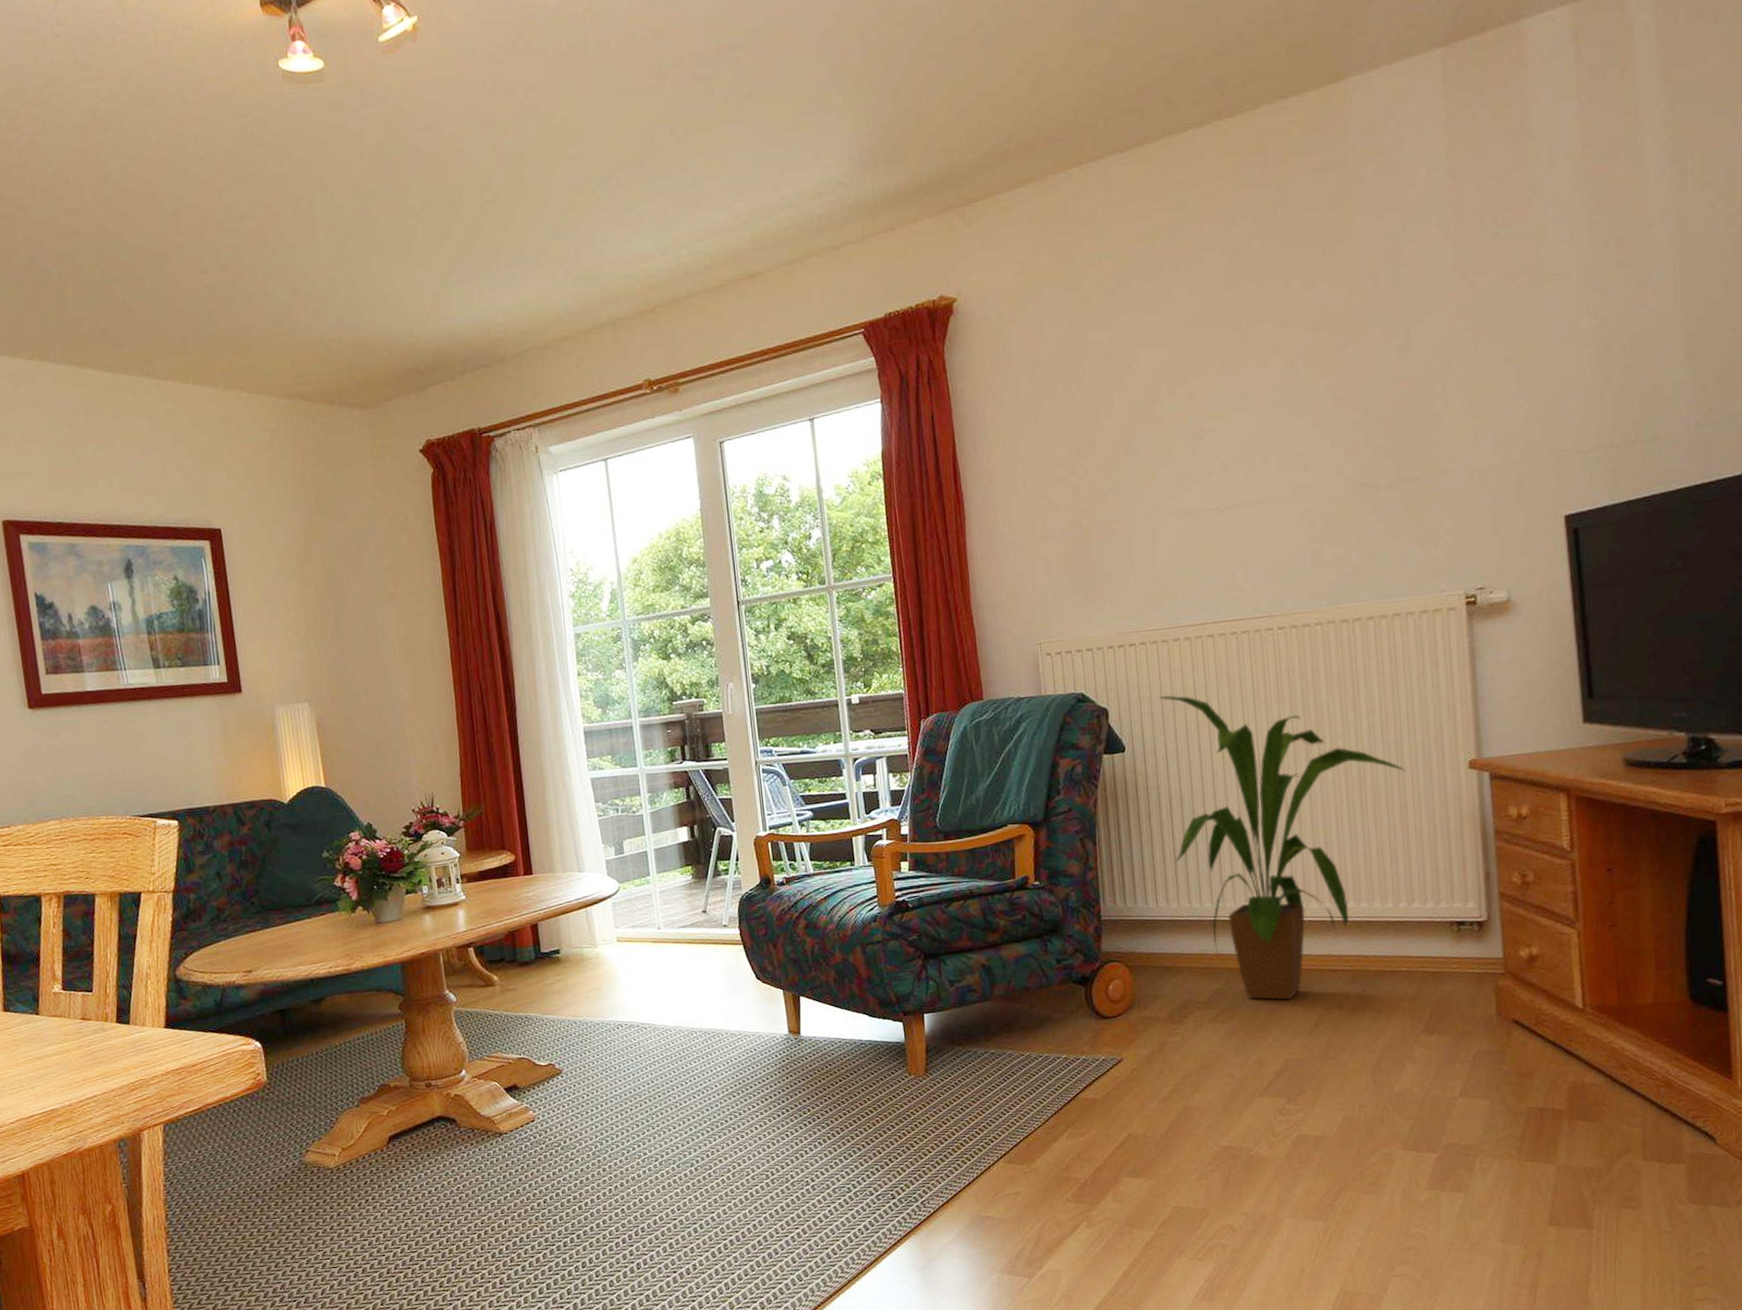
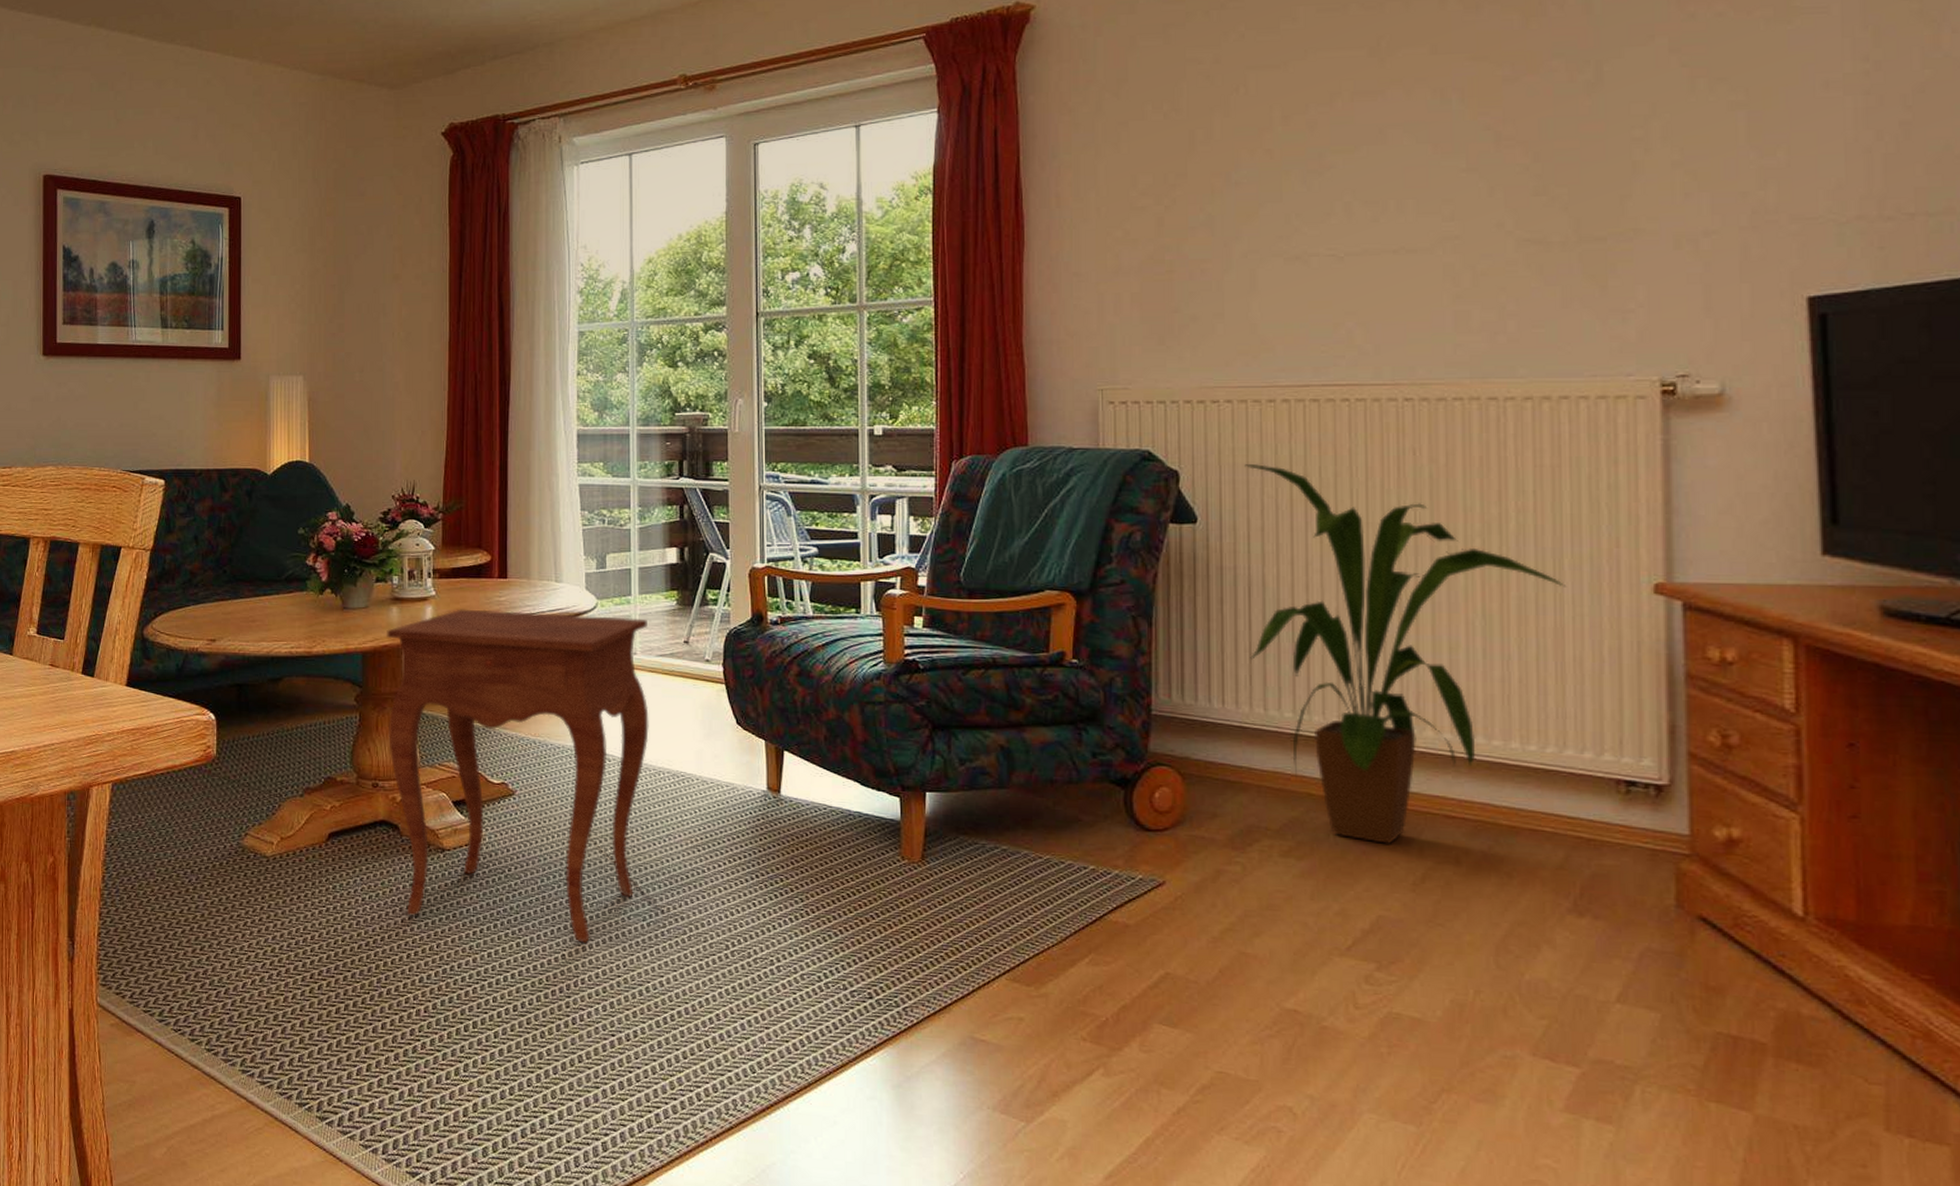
side table: none [422,895,680,1199] -> present [387,609,649,943]

